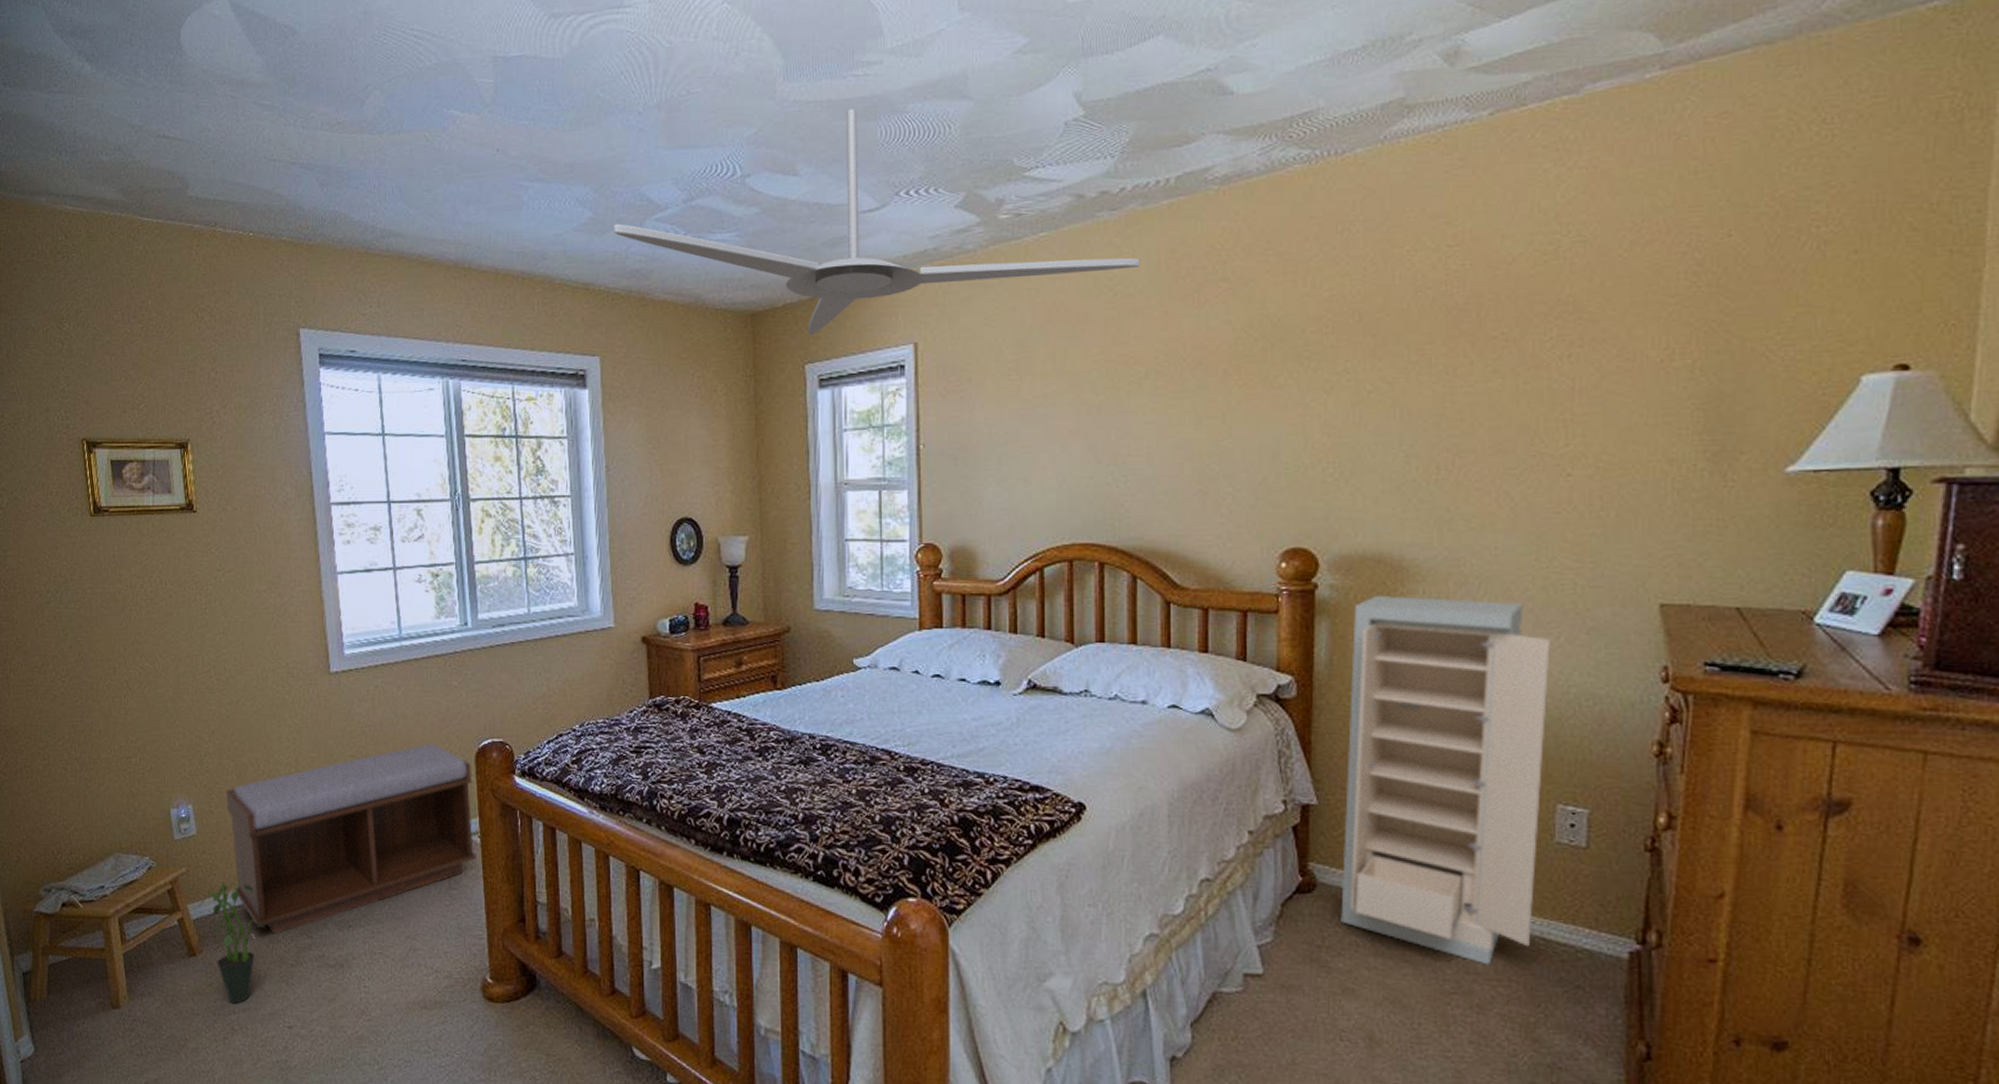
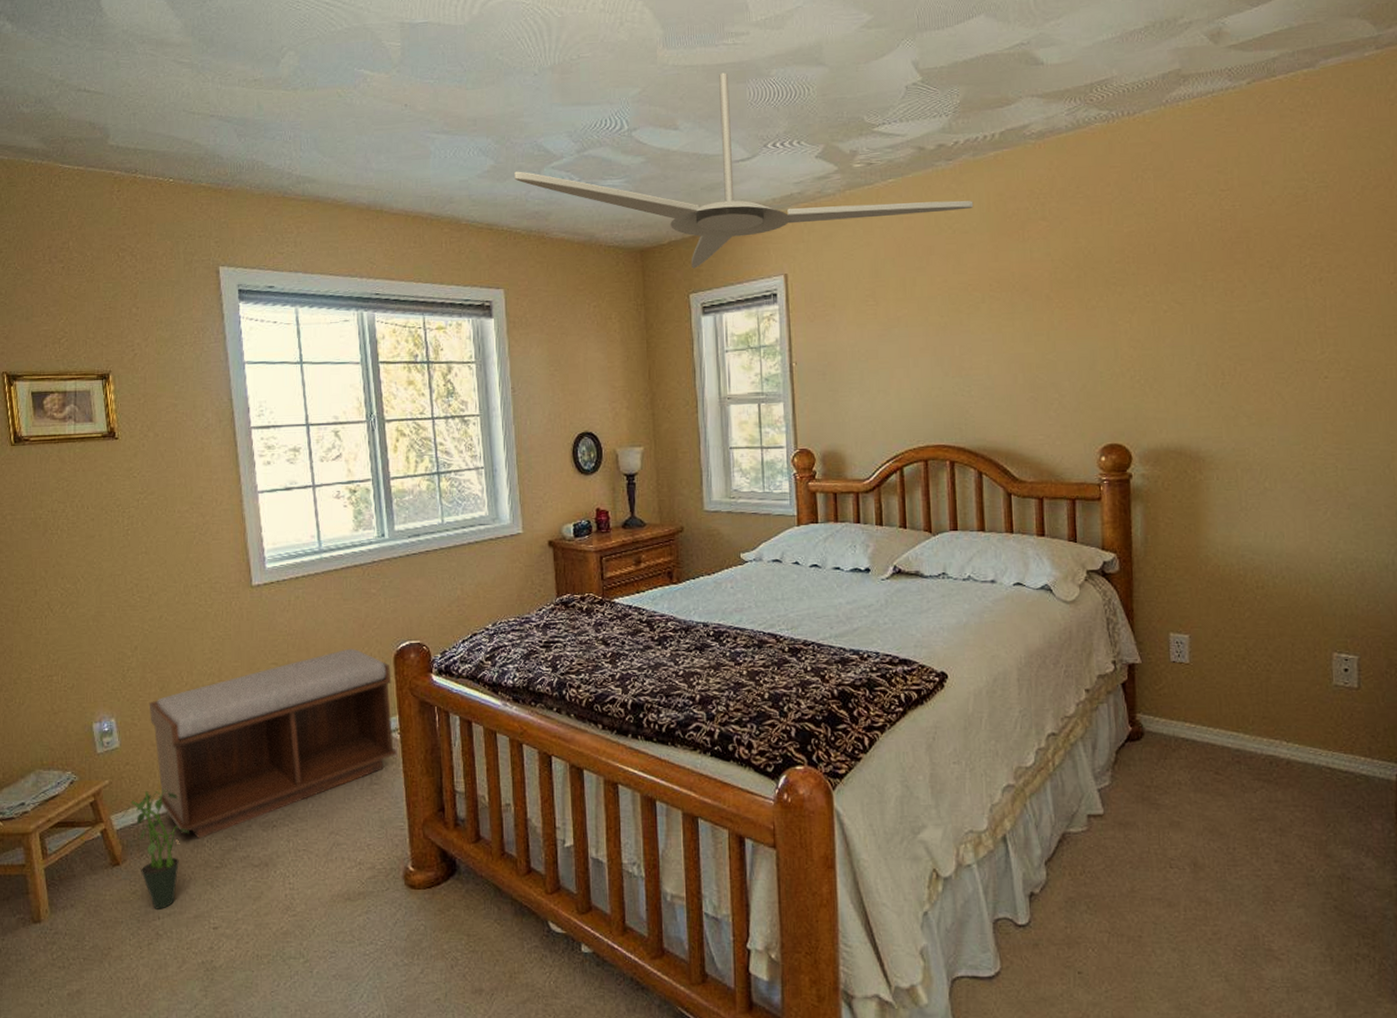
storage cabinet: present [1341,595,1550,966] -> none [1162,481,1321,794]

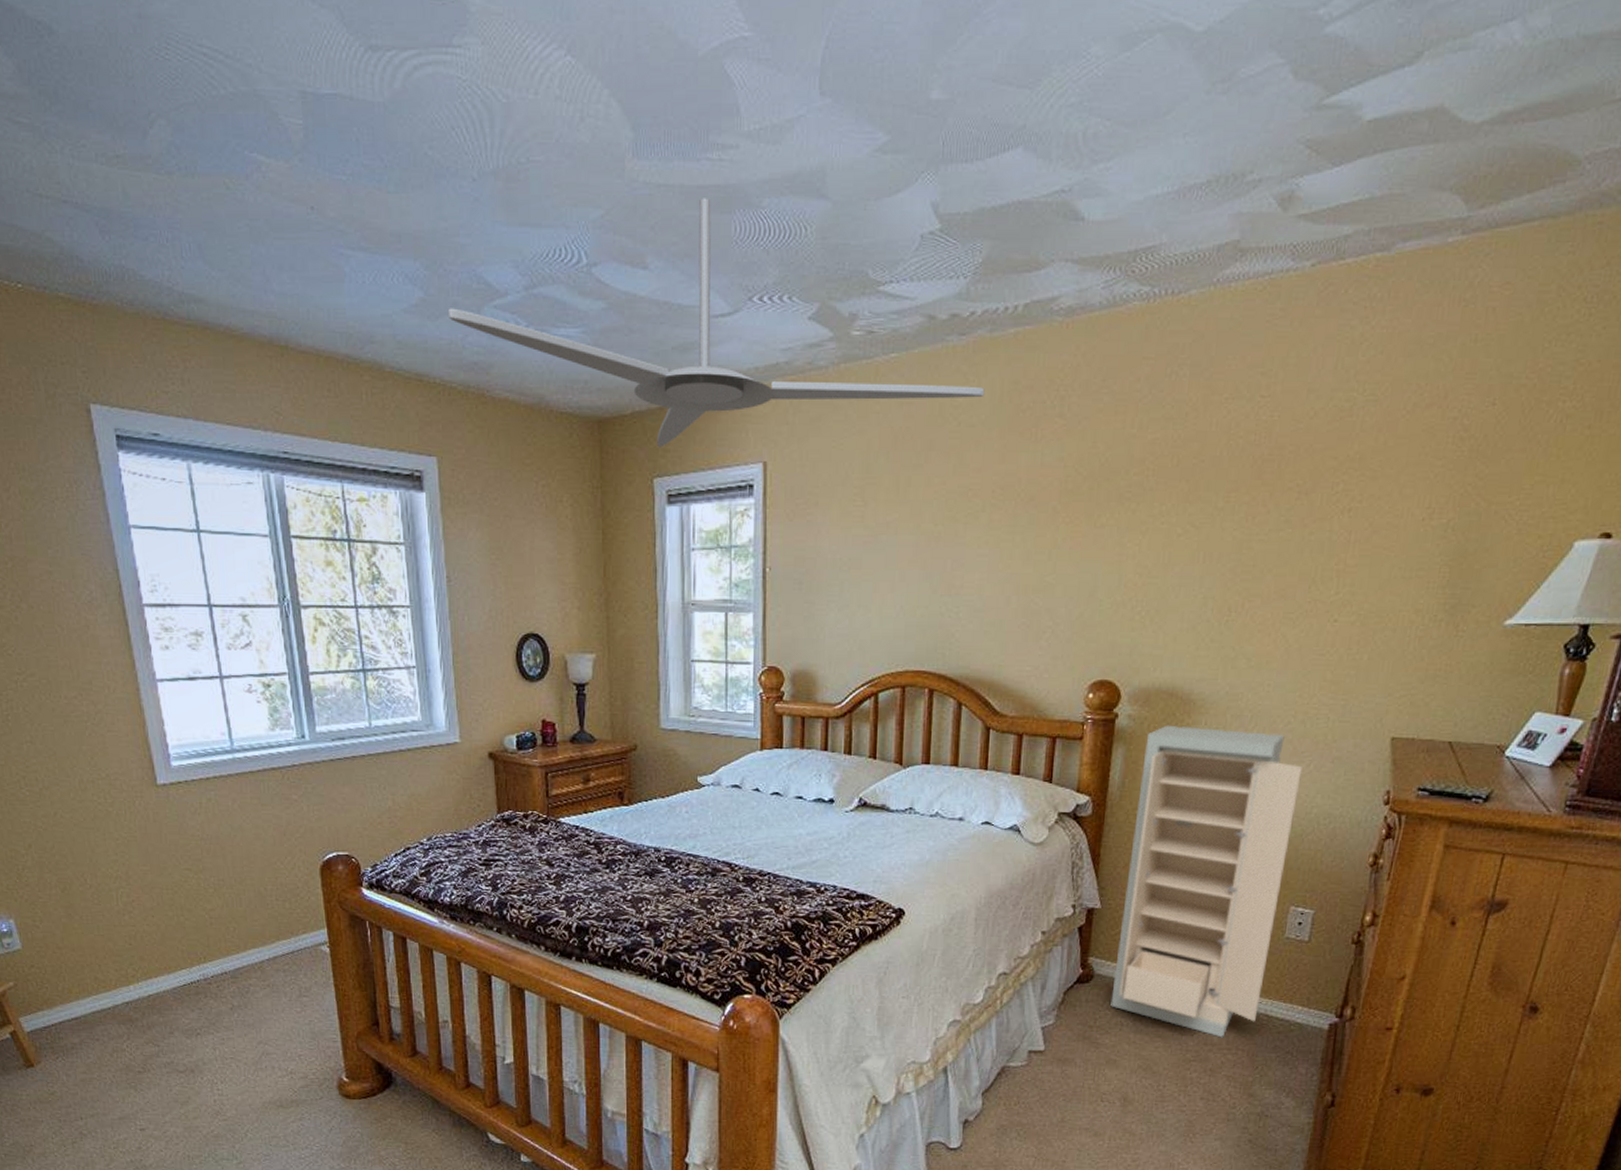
potted plant: present [121,790,189,911] -> none [31,993,107,1111]
bench: present [149,648,396,839] -> none [50,857,326,1044]
storage cabinet: none [1162,481,1321,794] -> present [1110,725,1302,1038]

